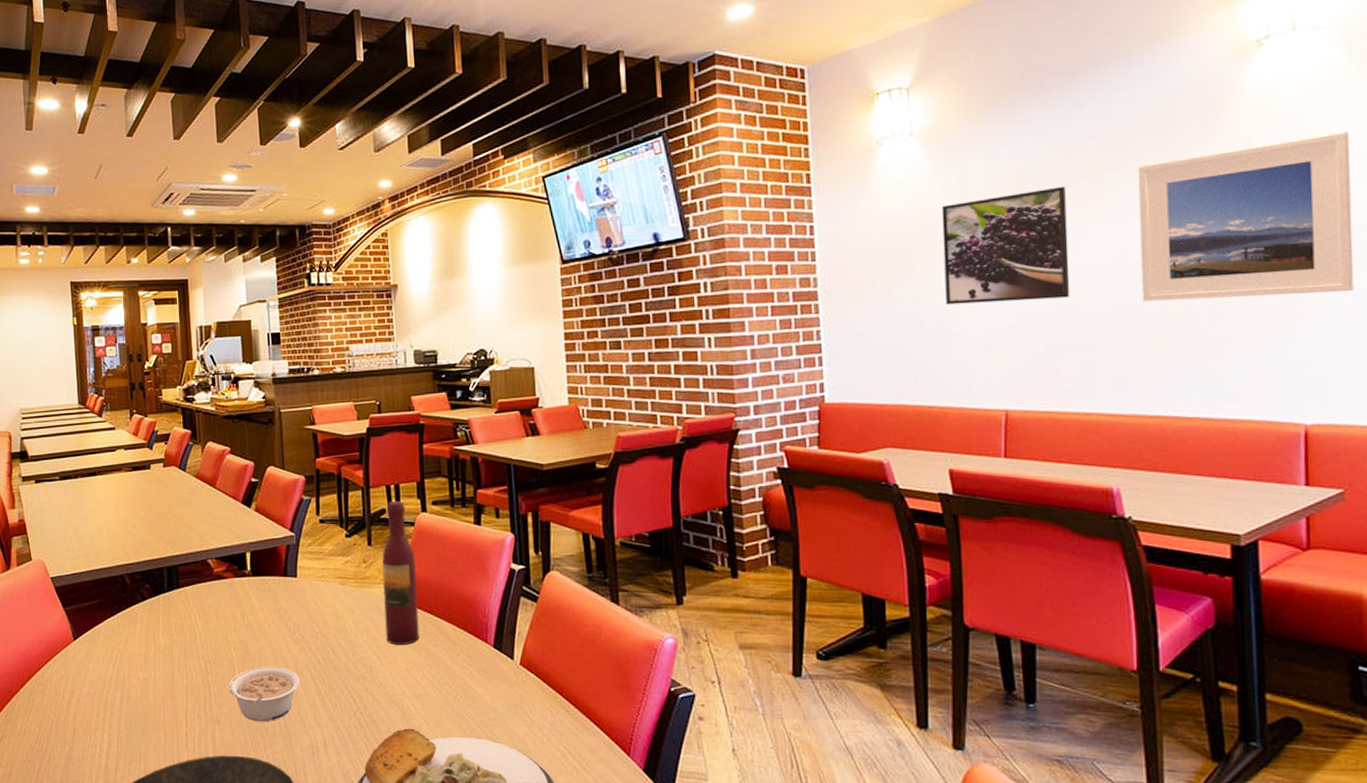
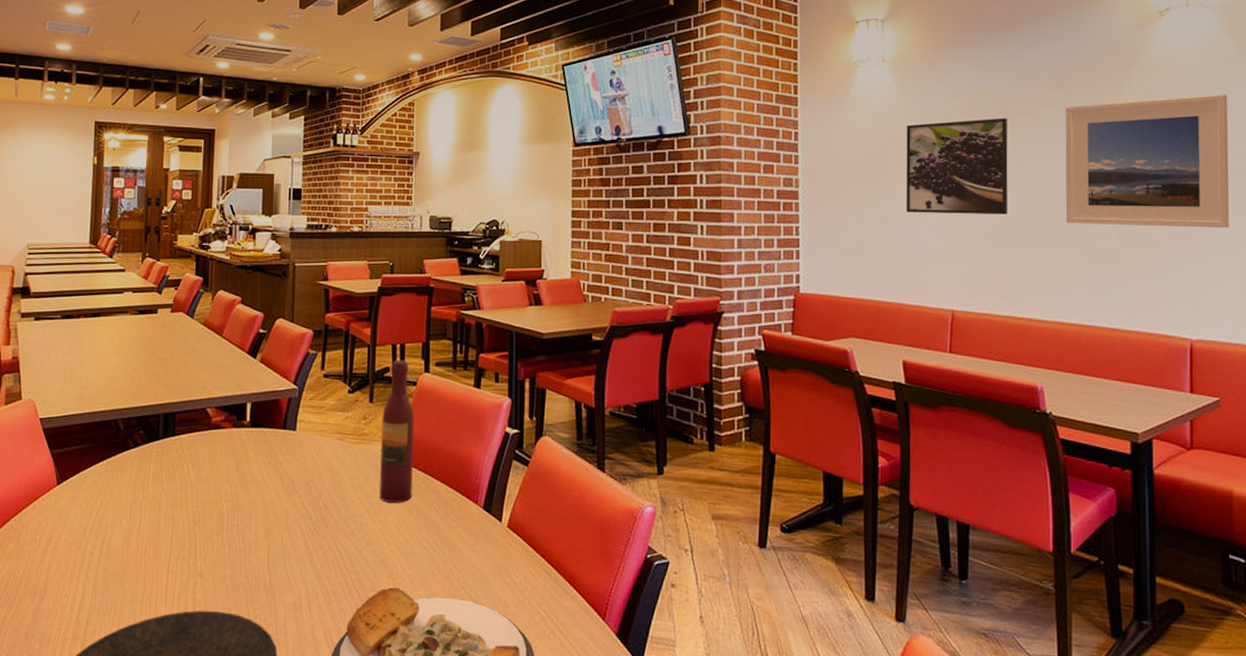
legume: present [229,667,300,722] -> none [215,520,290,577]

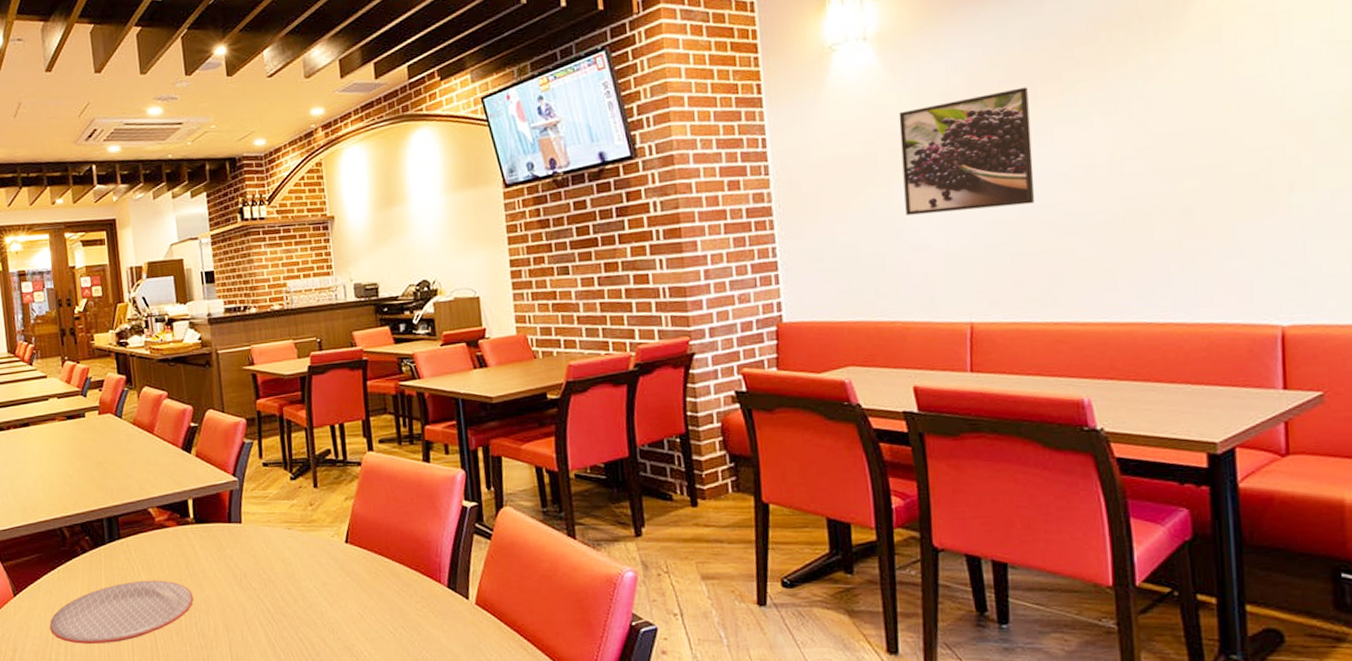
plate: none [89,479,239,540] -> present [50,580,194,644]
wine bottle: present [379,359,415,503] -> none [329,440,371,589]
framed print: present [1065,94,1230,229] -> none [1102,18,1330,205]

